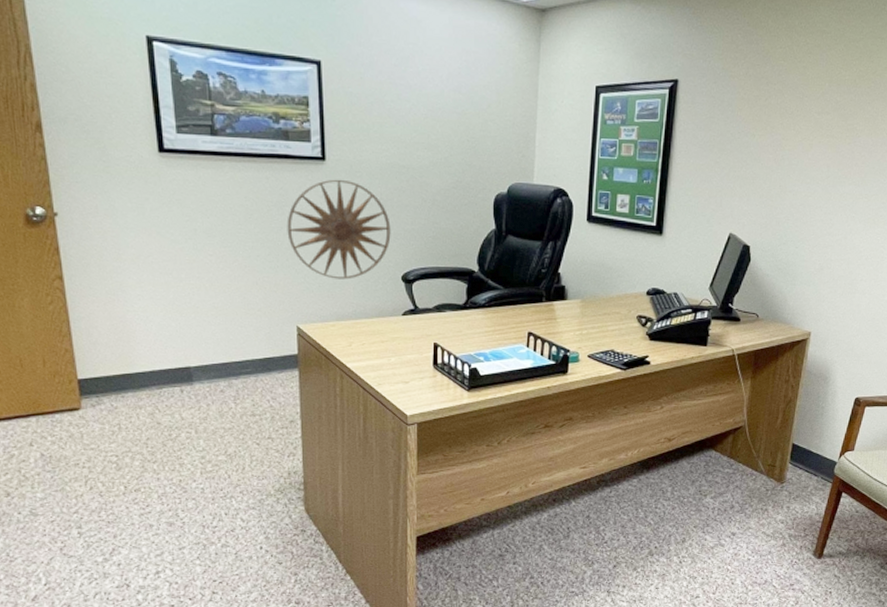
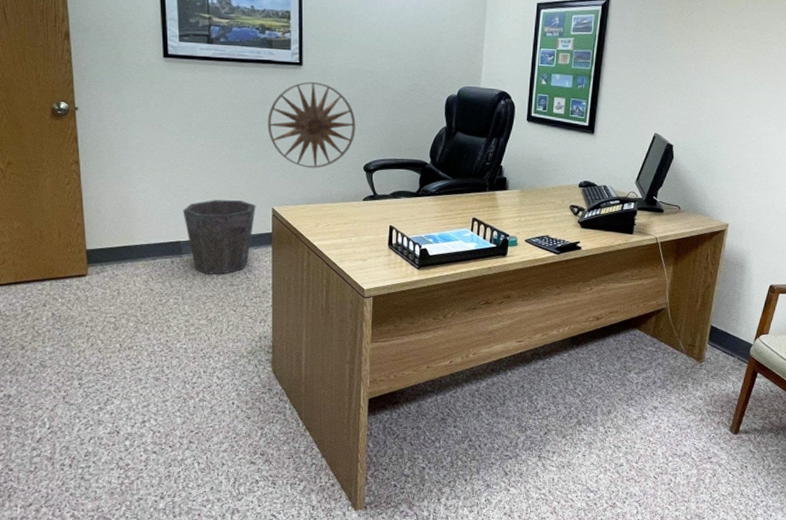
waste bin: none [191,318,278,404] -> present [182,200,256,275]

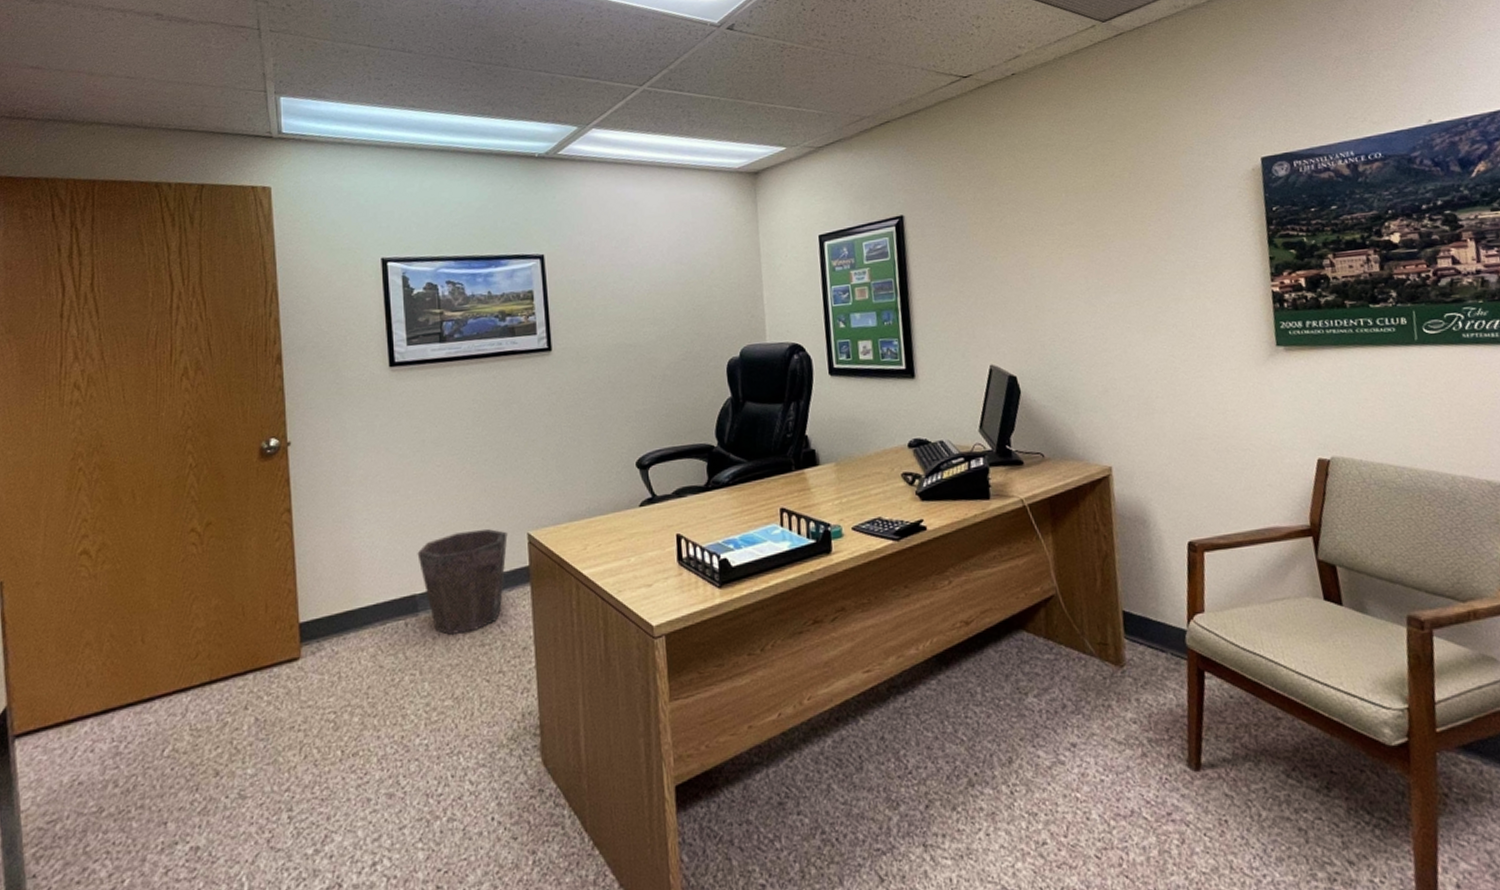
wall art: present [267,81,356,168] -> none [514,367,622,475]

